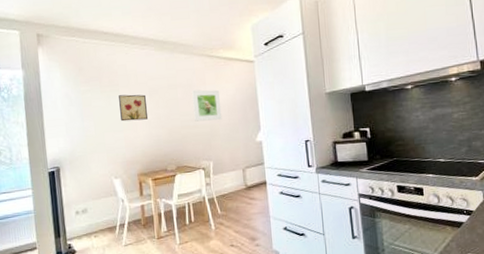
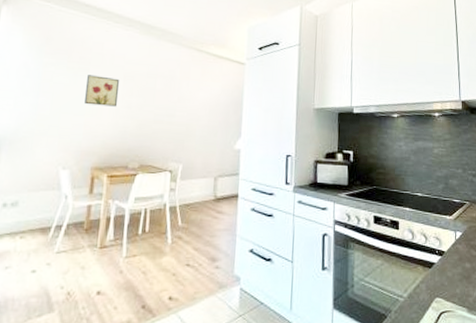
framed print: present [192,89,222,122] -> none [170,83,203,119]

